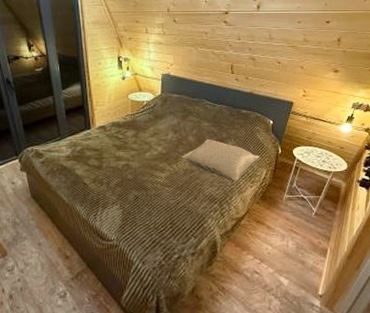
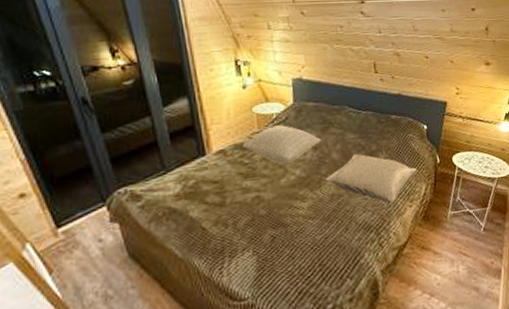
pillow: none [118,111,181,141] -> present [242,125,321,164]

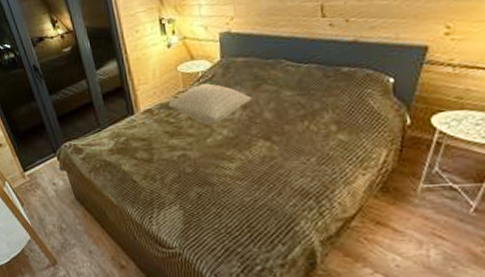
pillow: present [324,153,417,203] -> none [255,112,375,170]

